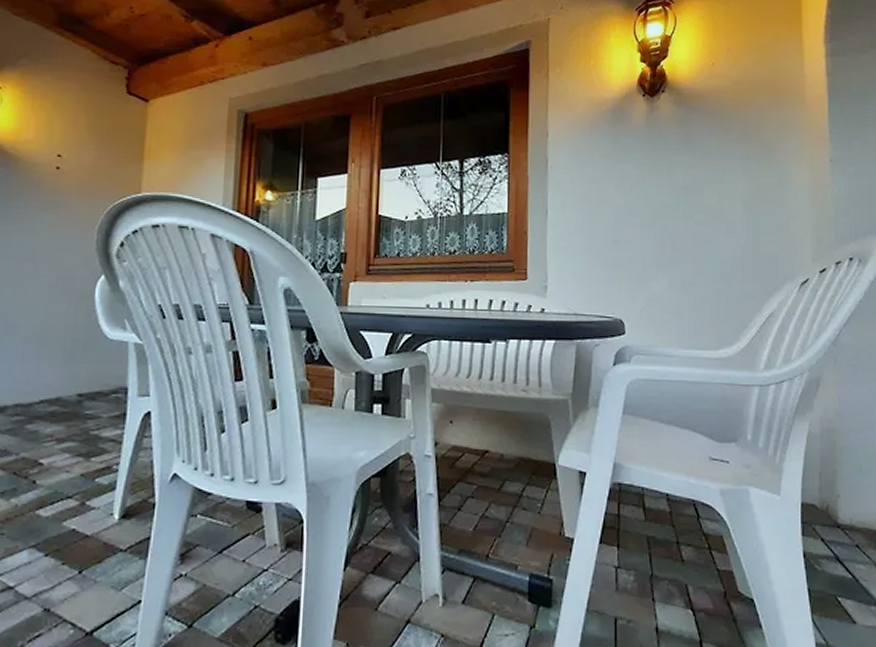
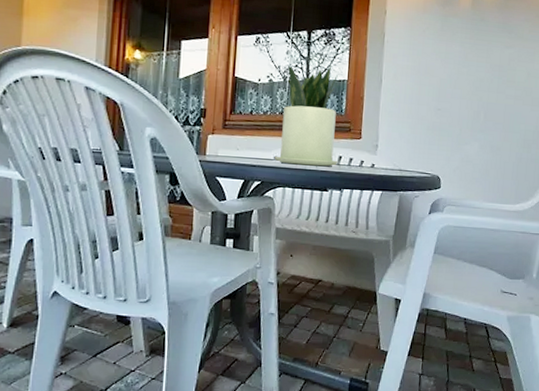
planter: none [426,197,502,314] -> present [274,65,339,167]

